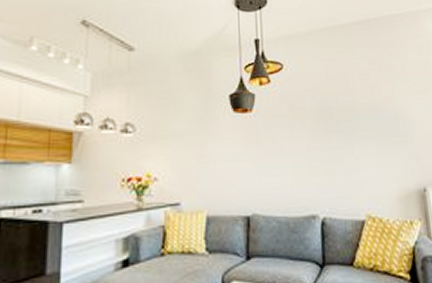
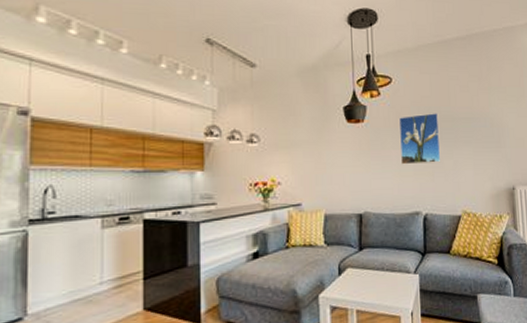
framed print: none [291,103,340,161] -> present [398,113,441,165]

